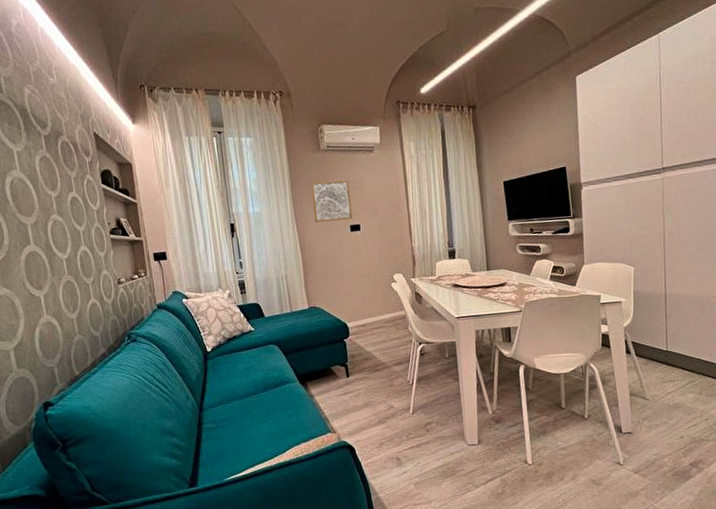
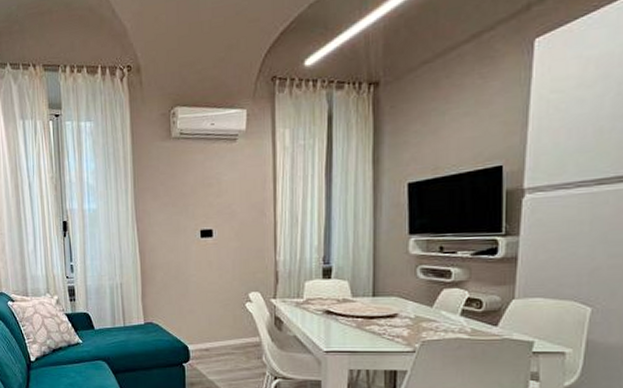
wall art: present [311,180,353,222] -> none [157,174,204,225]

